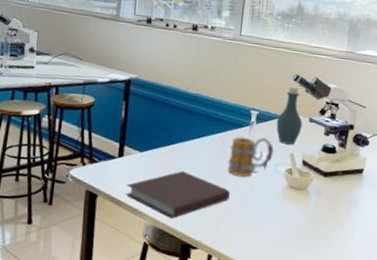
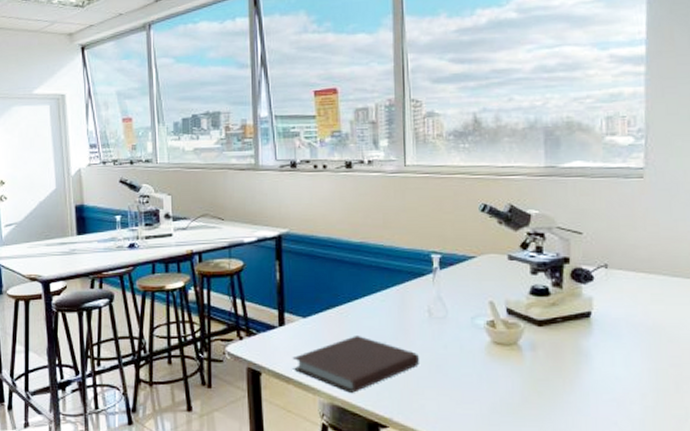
mug: present [227,136,275,177] -> none [411,285,469,336]
bottle: present [276,85,303,145] -> none [465,218,500,290]

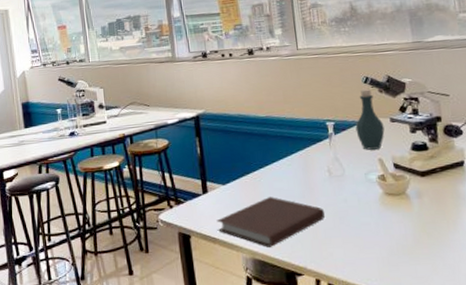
bottle: none [465,218,500,290] -> present [355,88,385,150]

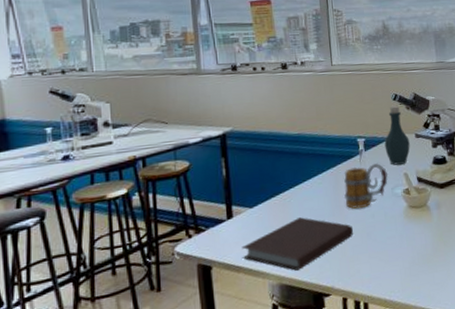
mug: none [313,146,361,193] -> present [344,162,389,209]

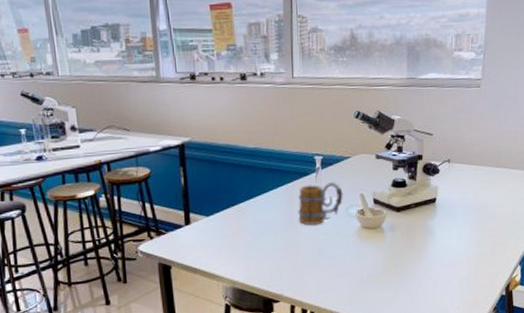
notebook: present [241,217,353,271] -> none [198,229,304,277]
bottle: present [384,105,410,165] -> none [342,123,369,185]

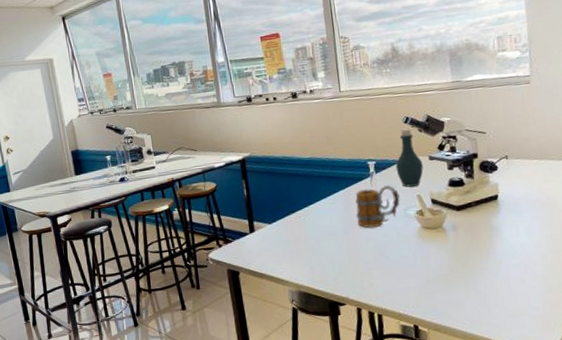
bottle: none [342,123,369,185] -> present [395,128,424,187]

